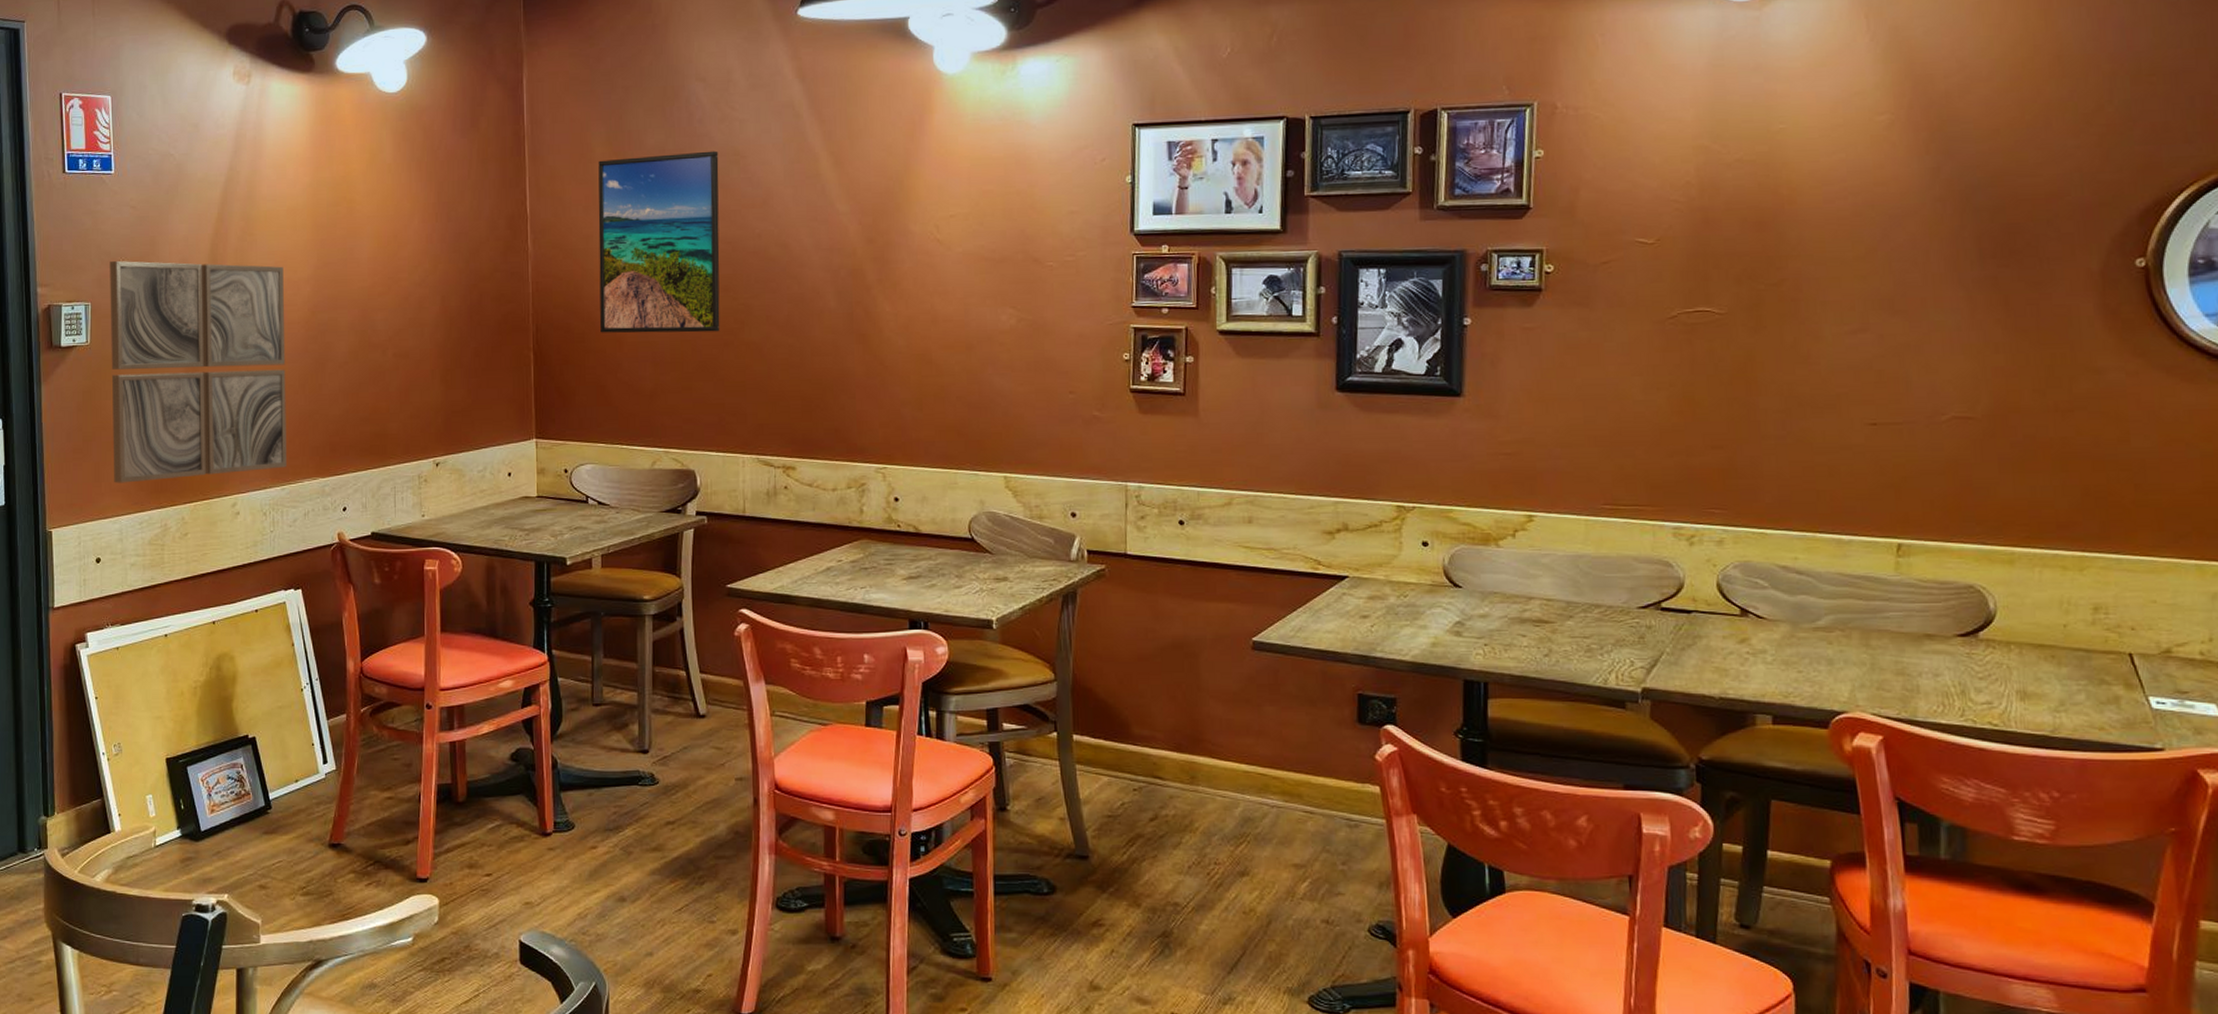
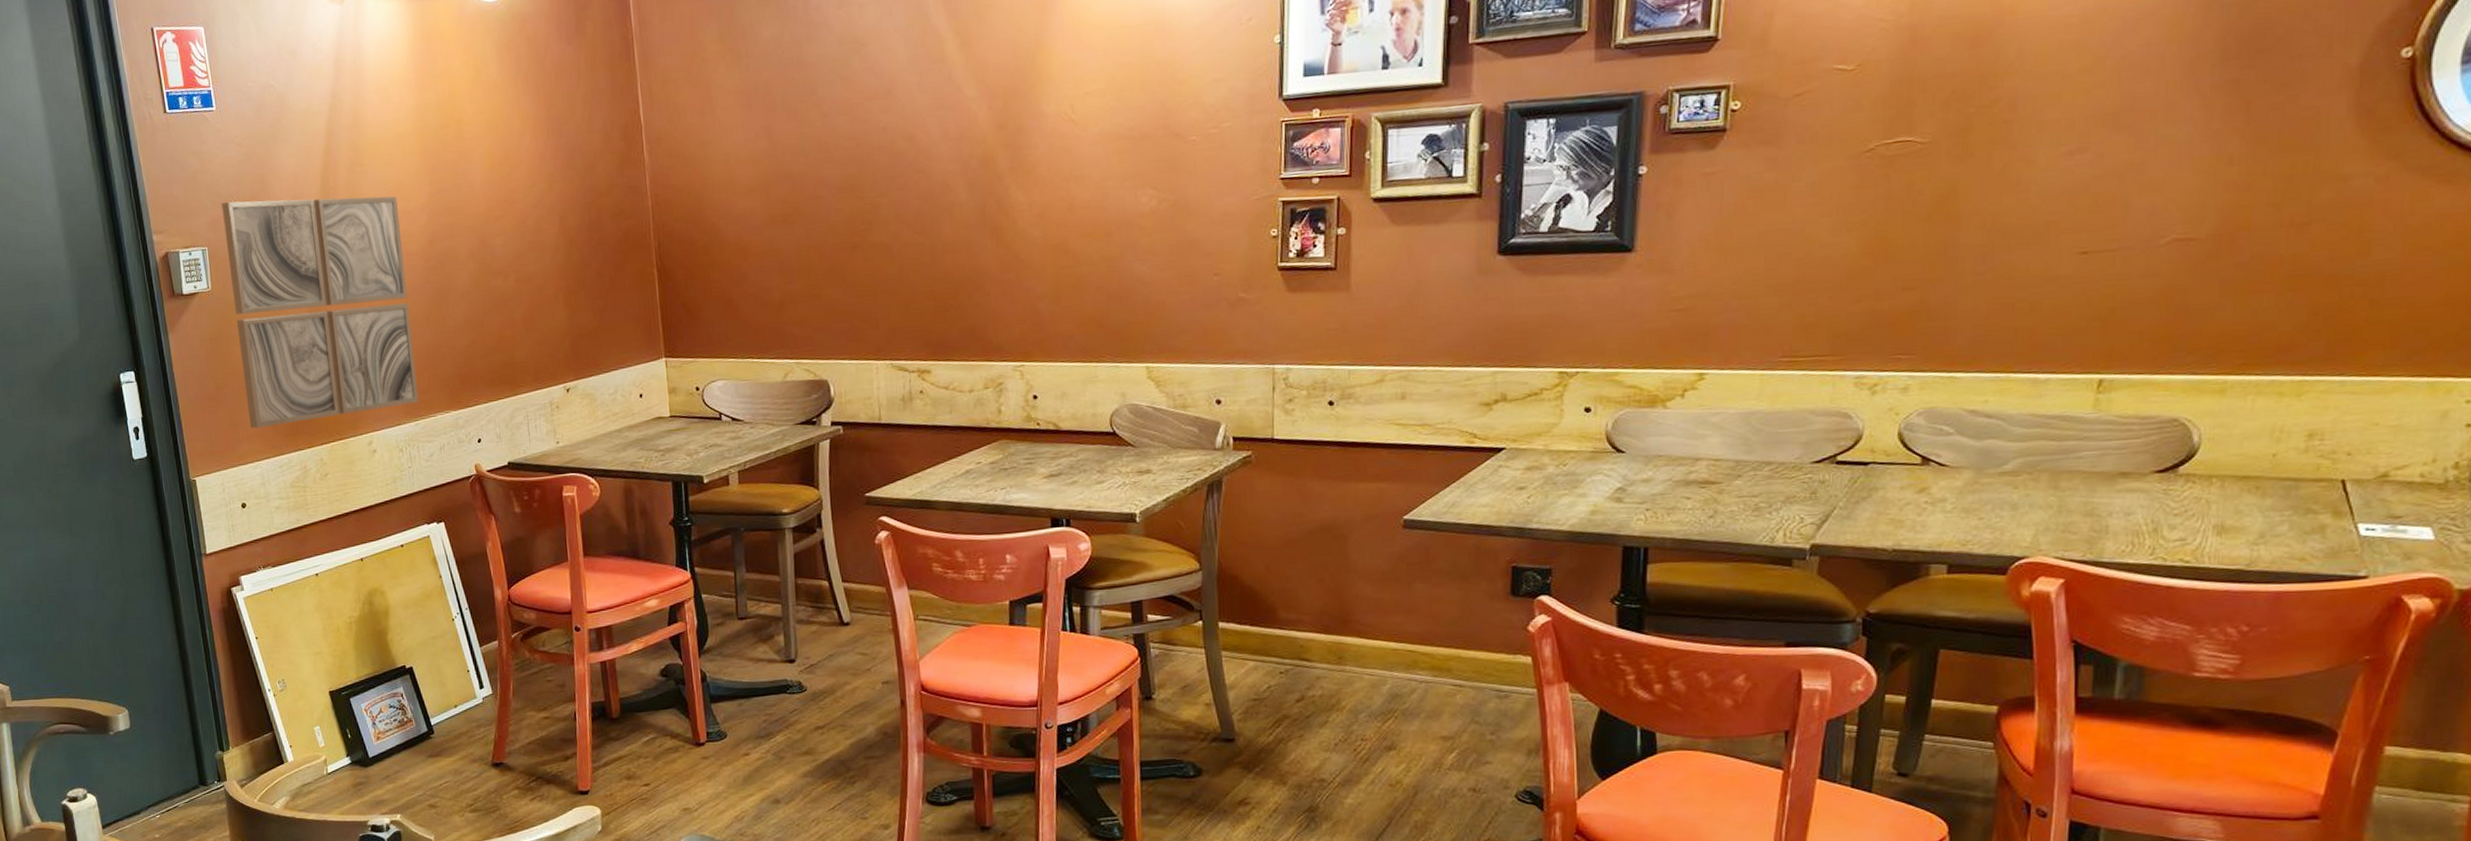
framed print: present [598,151,720,333] -> none [712,40,848,244]

